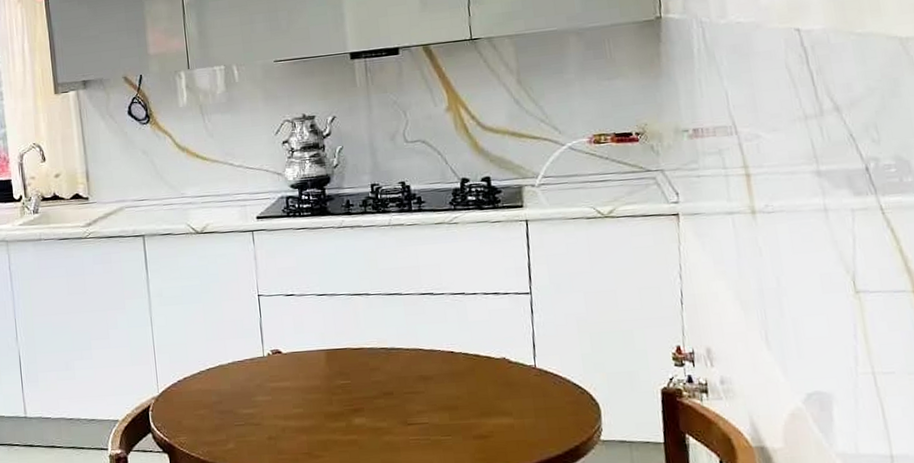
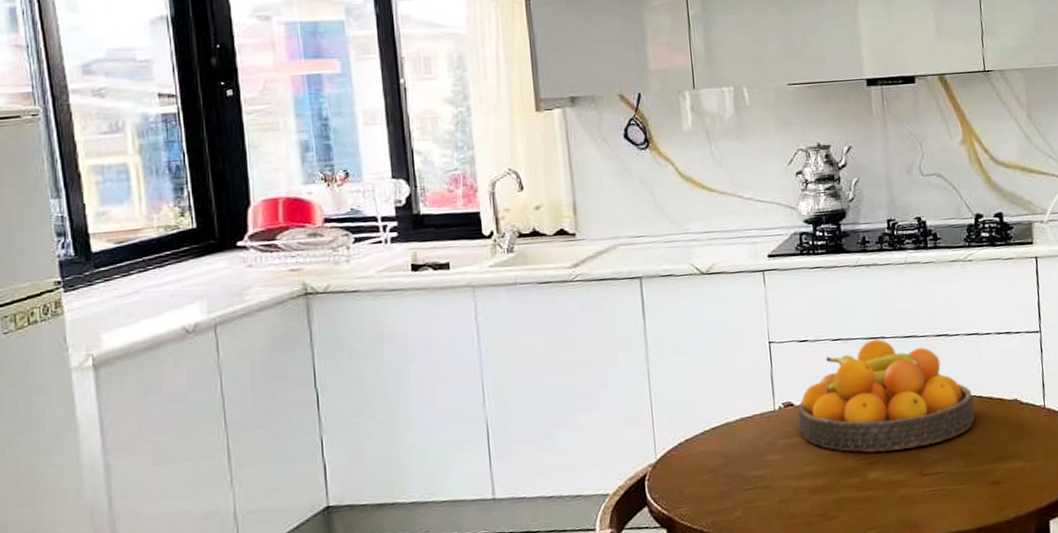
fruit bowl: none [285,296,461,400] -> present [797,339,975,453]

